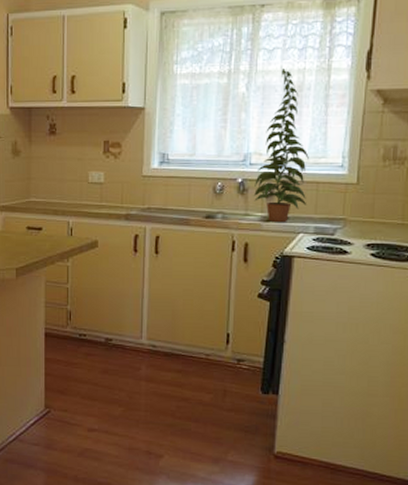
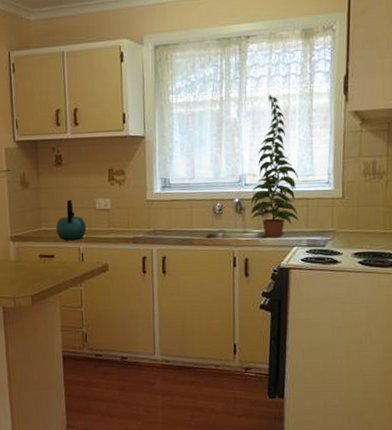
kettle: none [45,171,77,213] -> present [55,199,87,240]

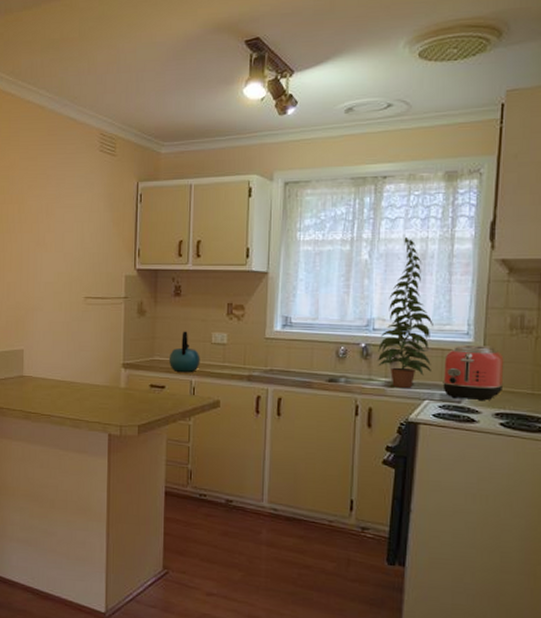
toaster: none [308,192,361,243] -> present [443,345,504,401]

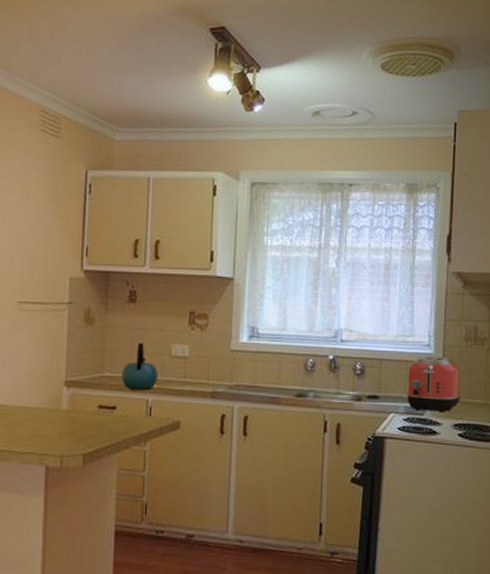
plant: present [376,237,433,388] -> none [344,247,397,401]

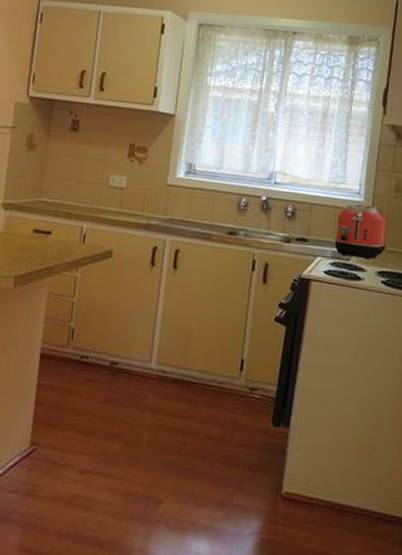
kettle: present [121,342,158,389] -> none [58,170,95,217]

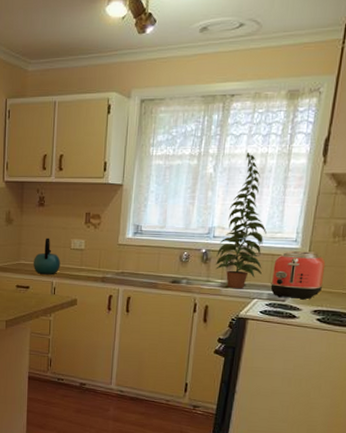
kettle: none [58,170,95,217] -> present [33,238,61,274]
plant: none [276,94,330,244] -> present [215,153,267,288]

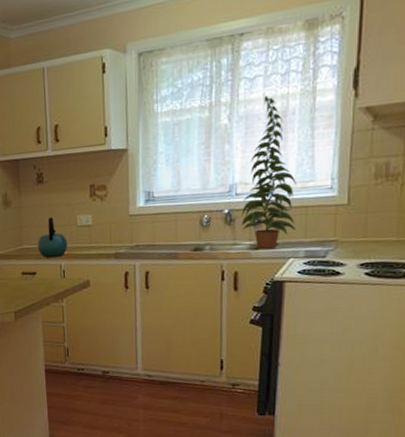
toaster: present [270,251,326,300] -> none [307,197,369,254]

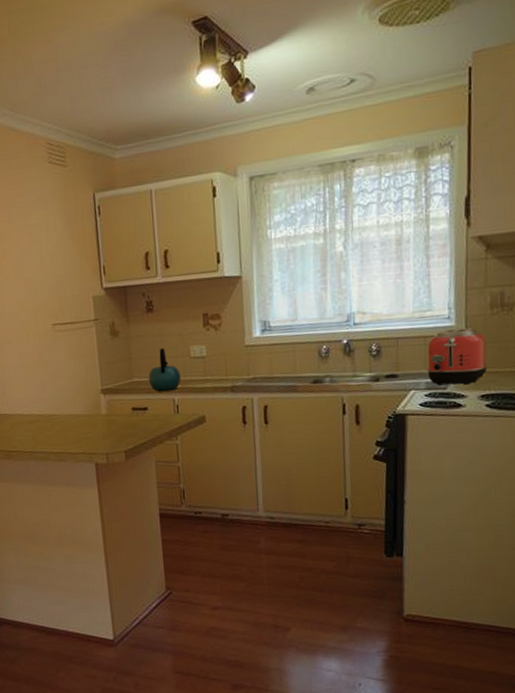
plant: present [240,96,296,249] -> none [360,223,415,381]
toaster: none [307,197,369,254] -> present [427,327,488,386]

